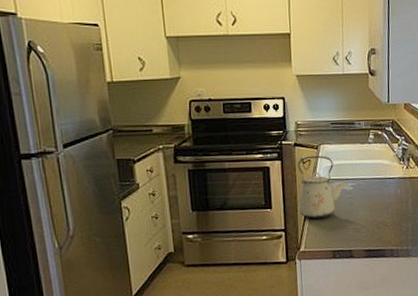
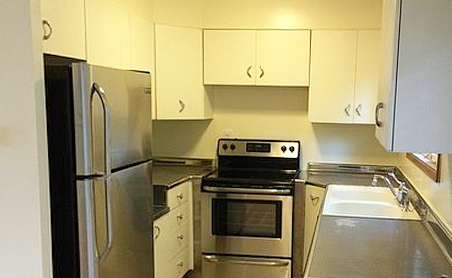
kettle: present [298,155,348,219] -> none [305,194,351,251]

